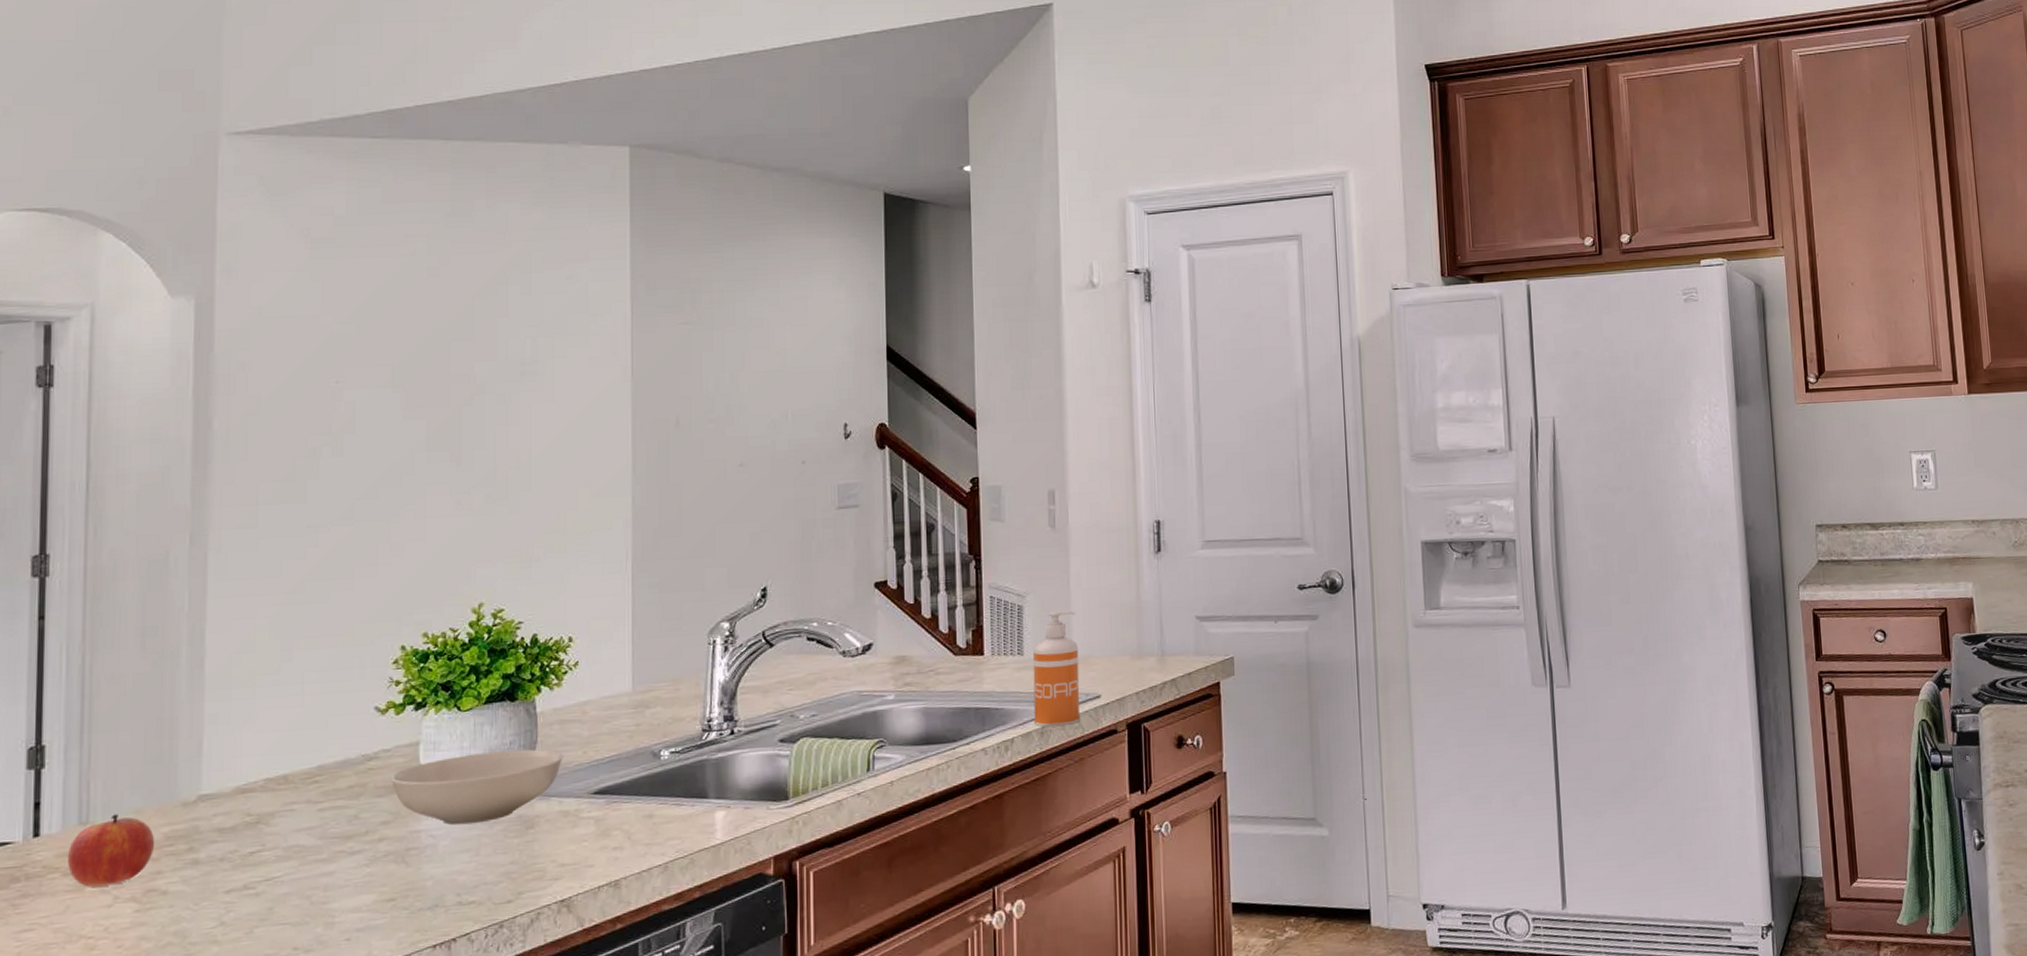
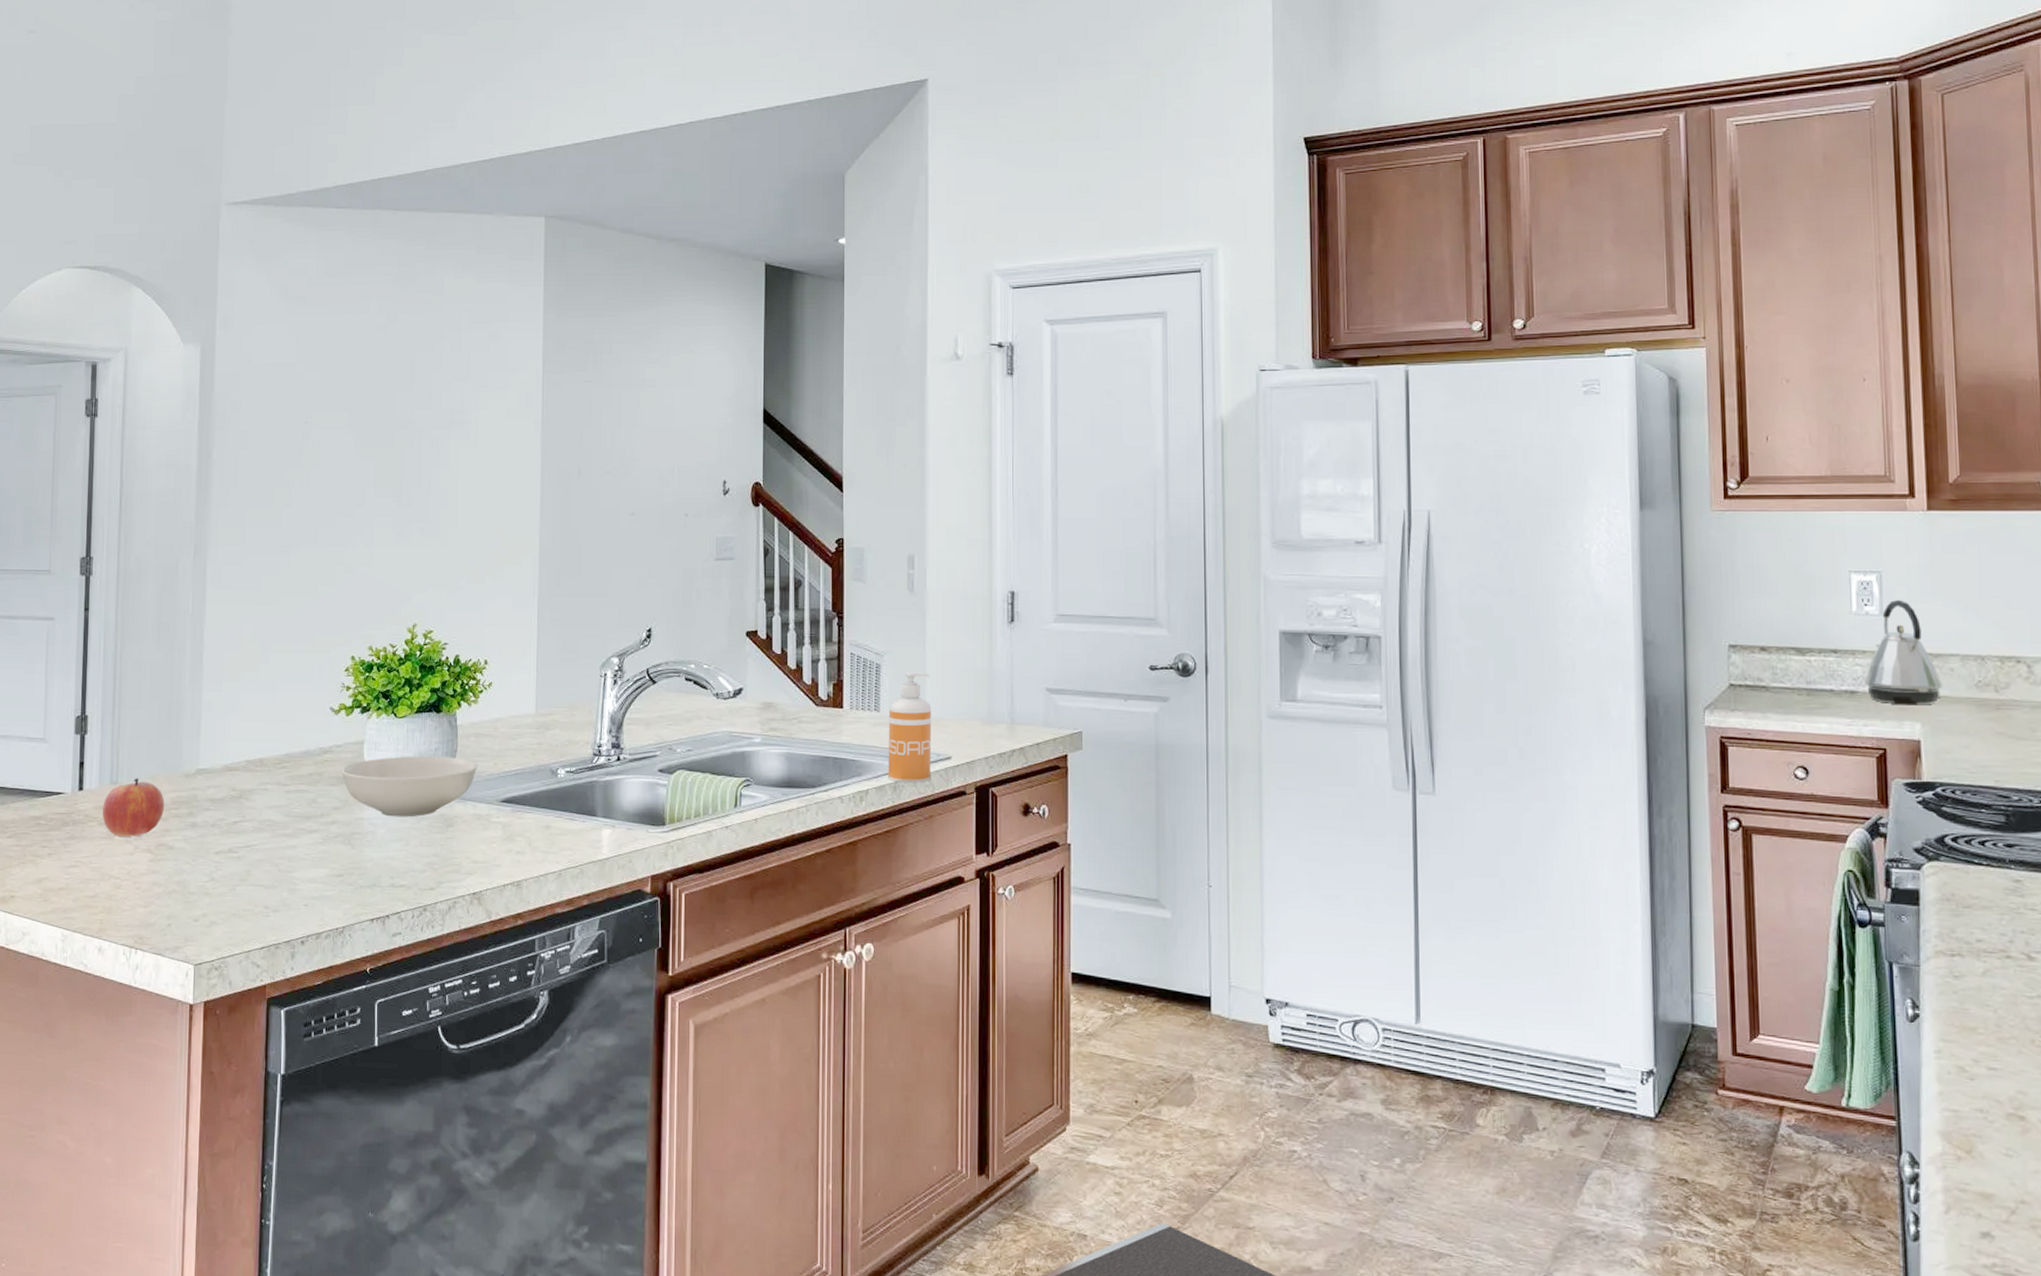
kettle: none [1927,475,1988,568] -> present [1865,600,1943,705]

